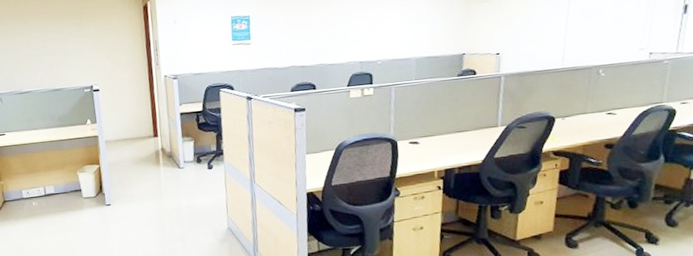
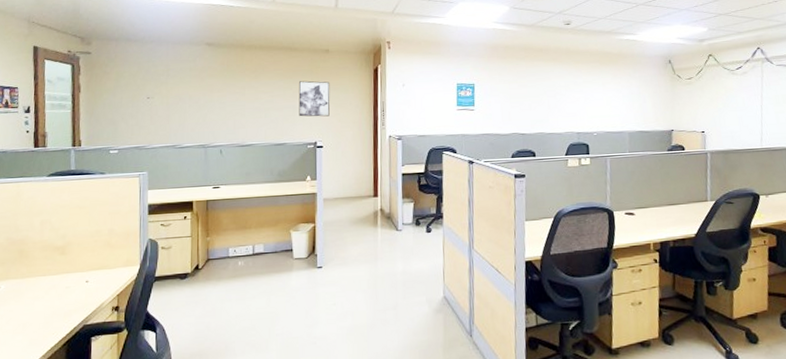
wall art: none [68,22,103,61] -> present [298,80,330,117]

